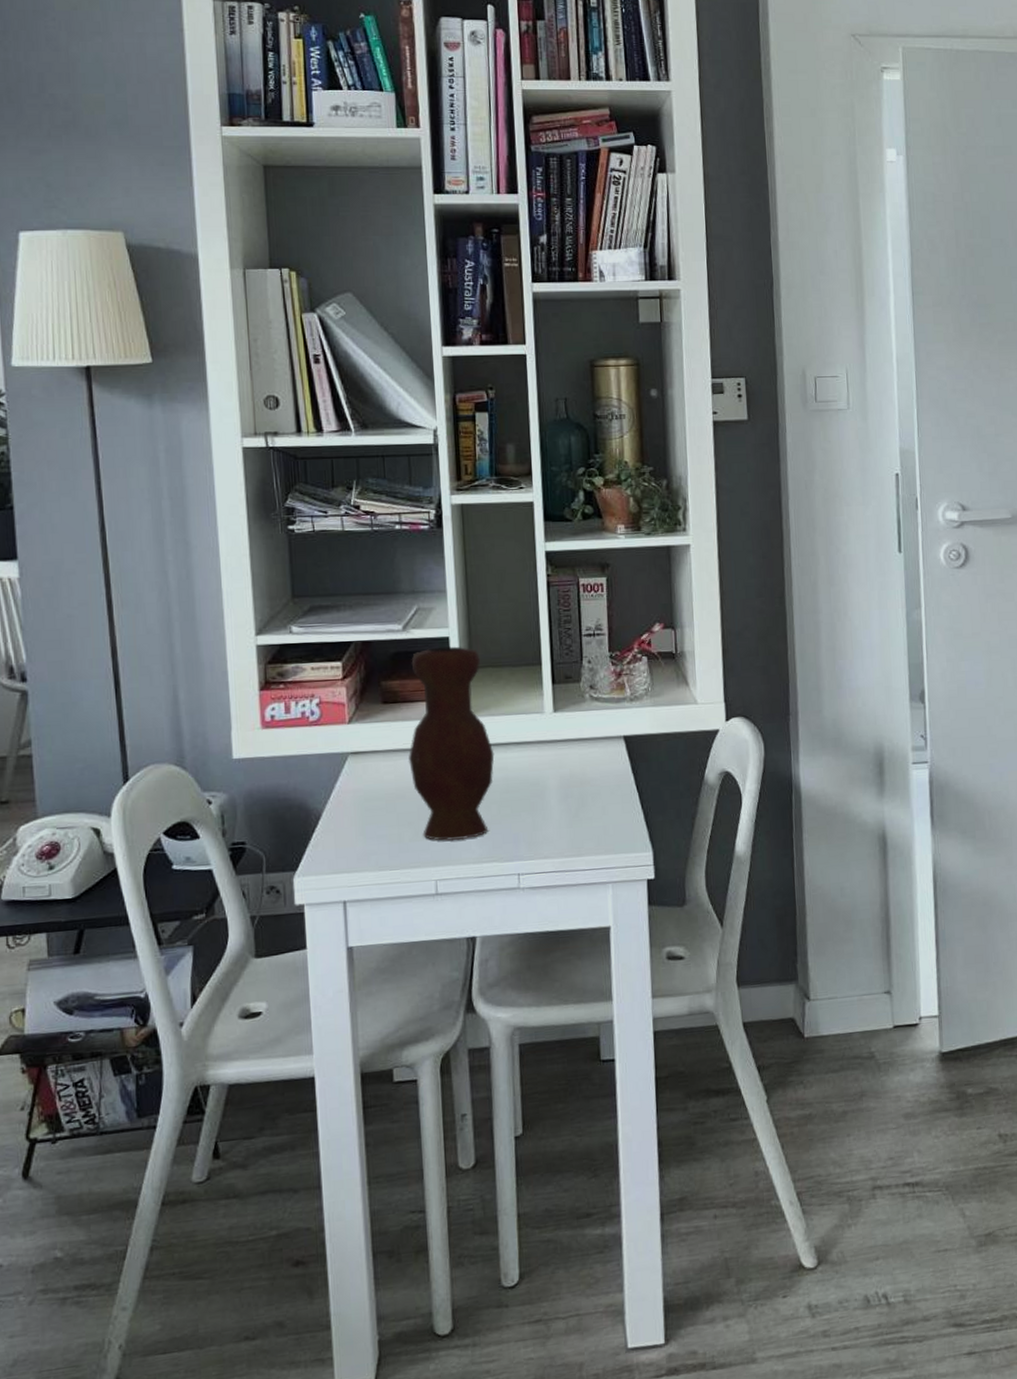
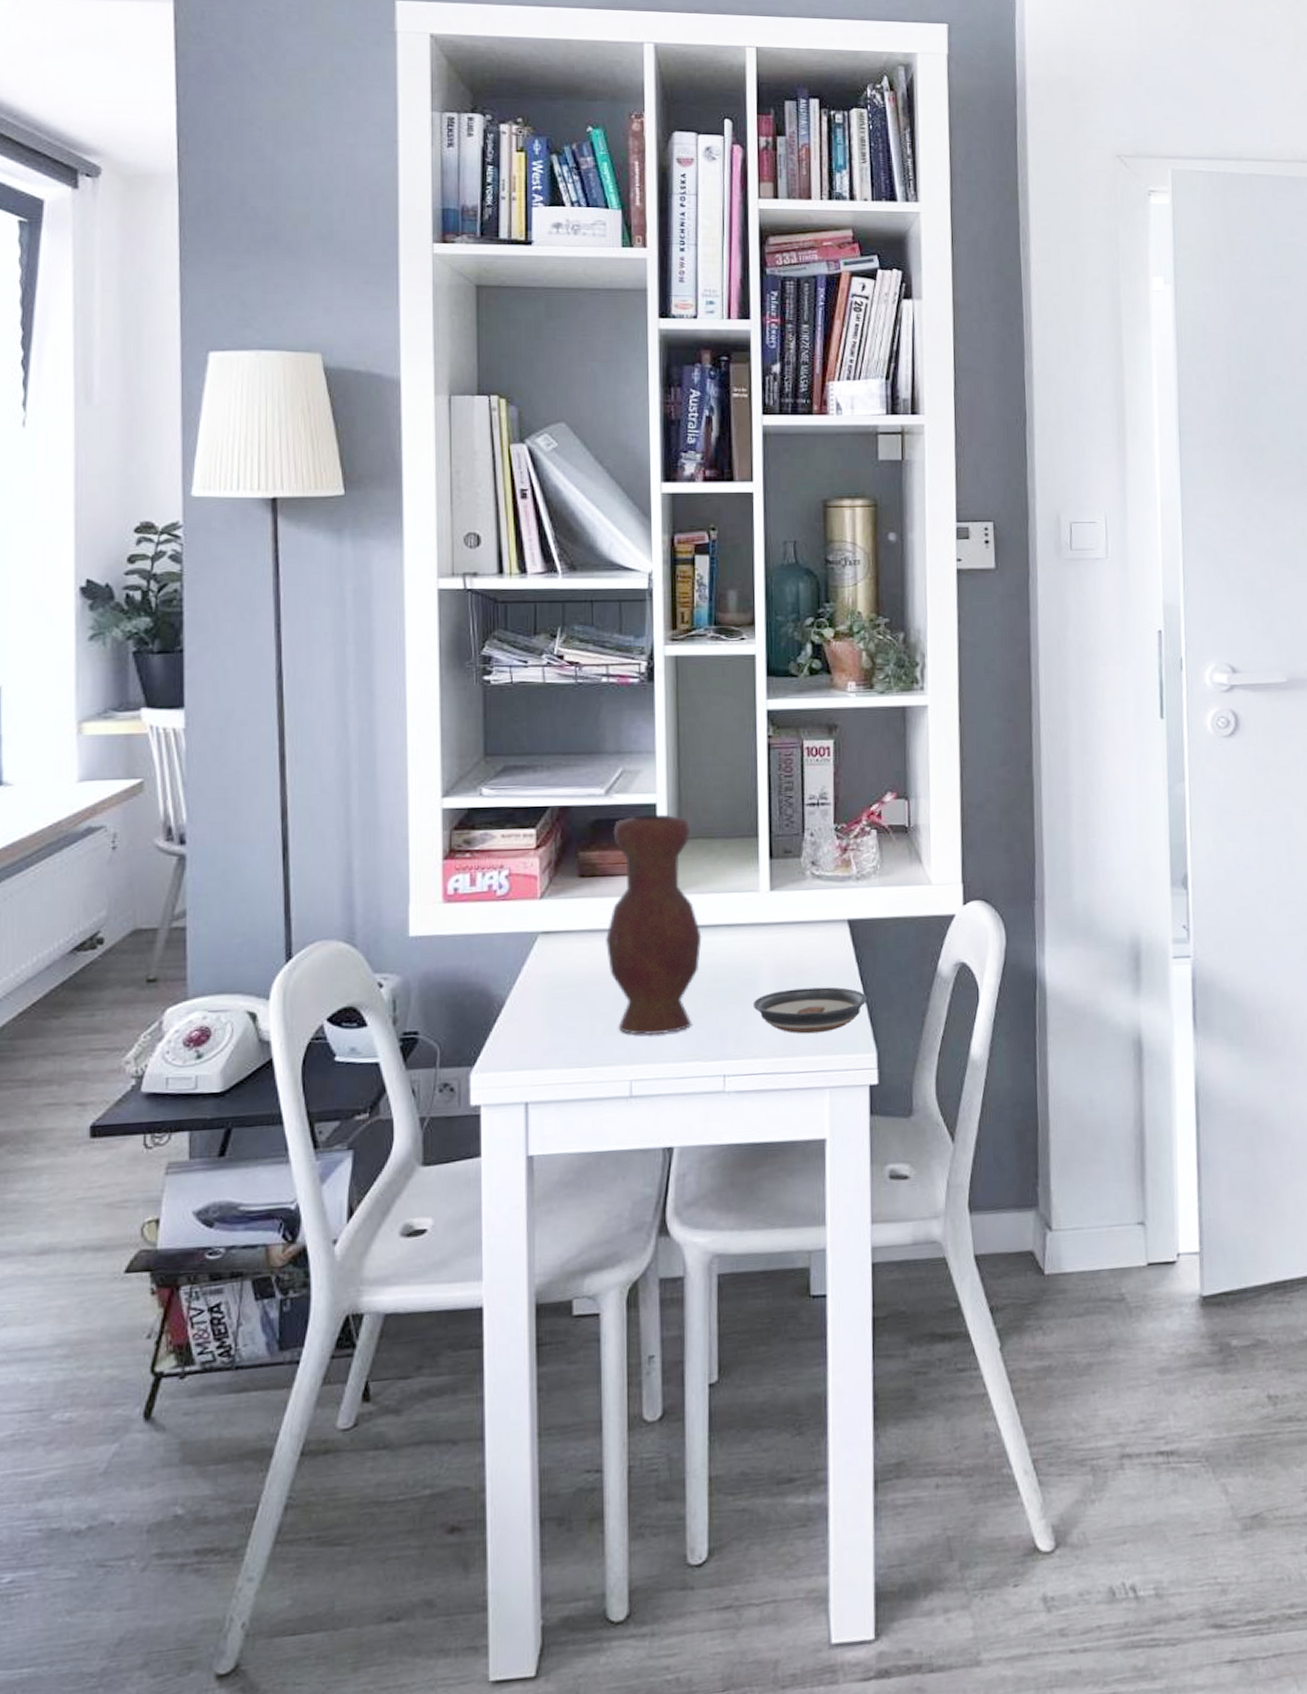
saucer: none [541,795,643,837] -> present [752,986,867,1034]

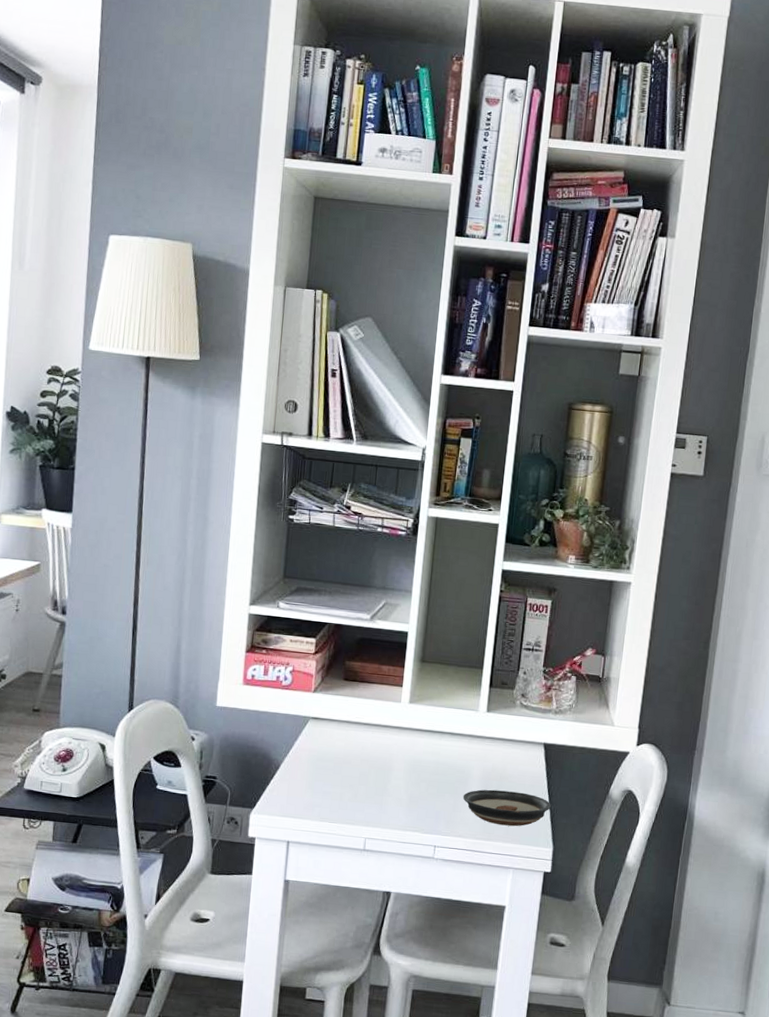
vase: present [605,814,702,1036] -> none [357,639,431,808]

